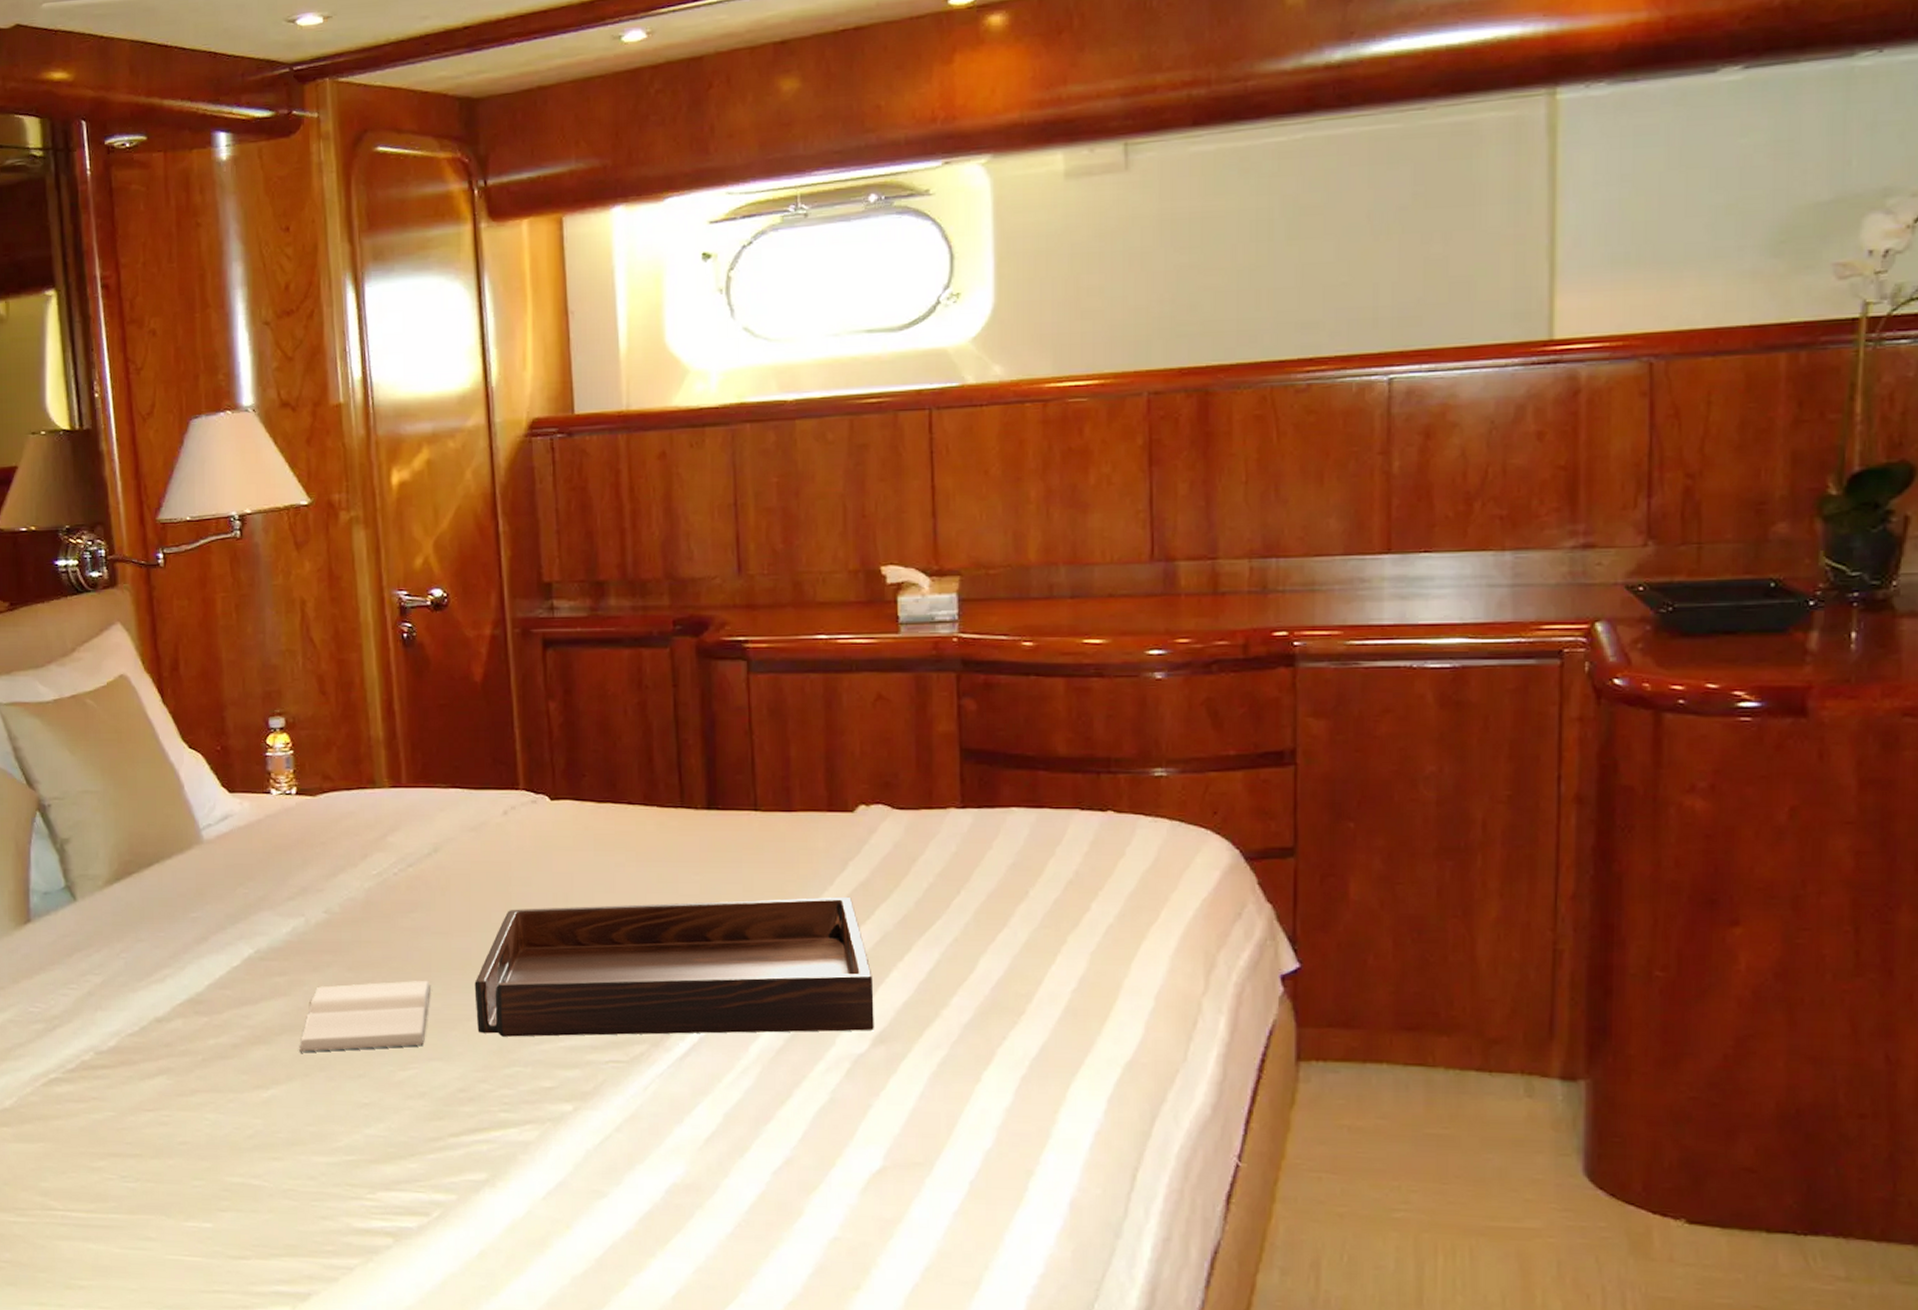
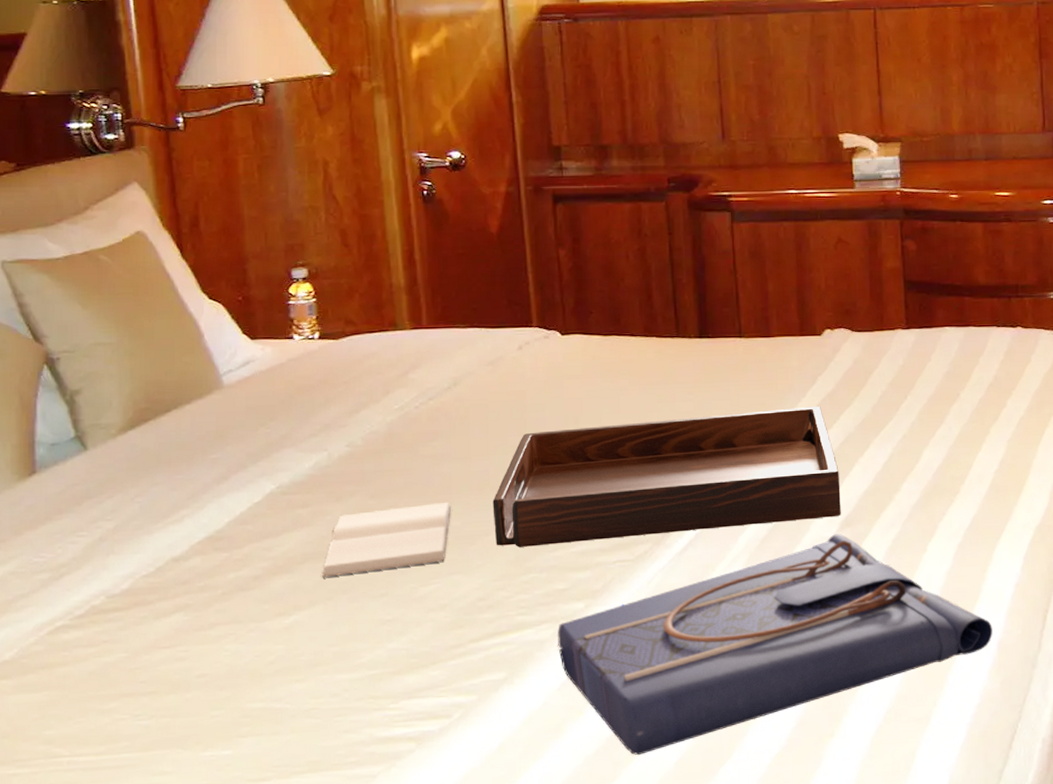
tote bag: none [542,1051,1064,1282] -> present [557,534,993,755]

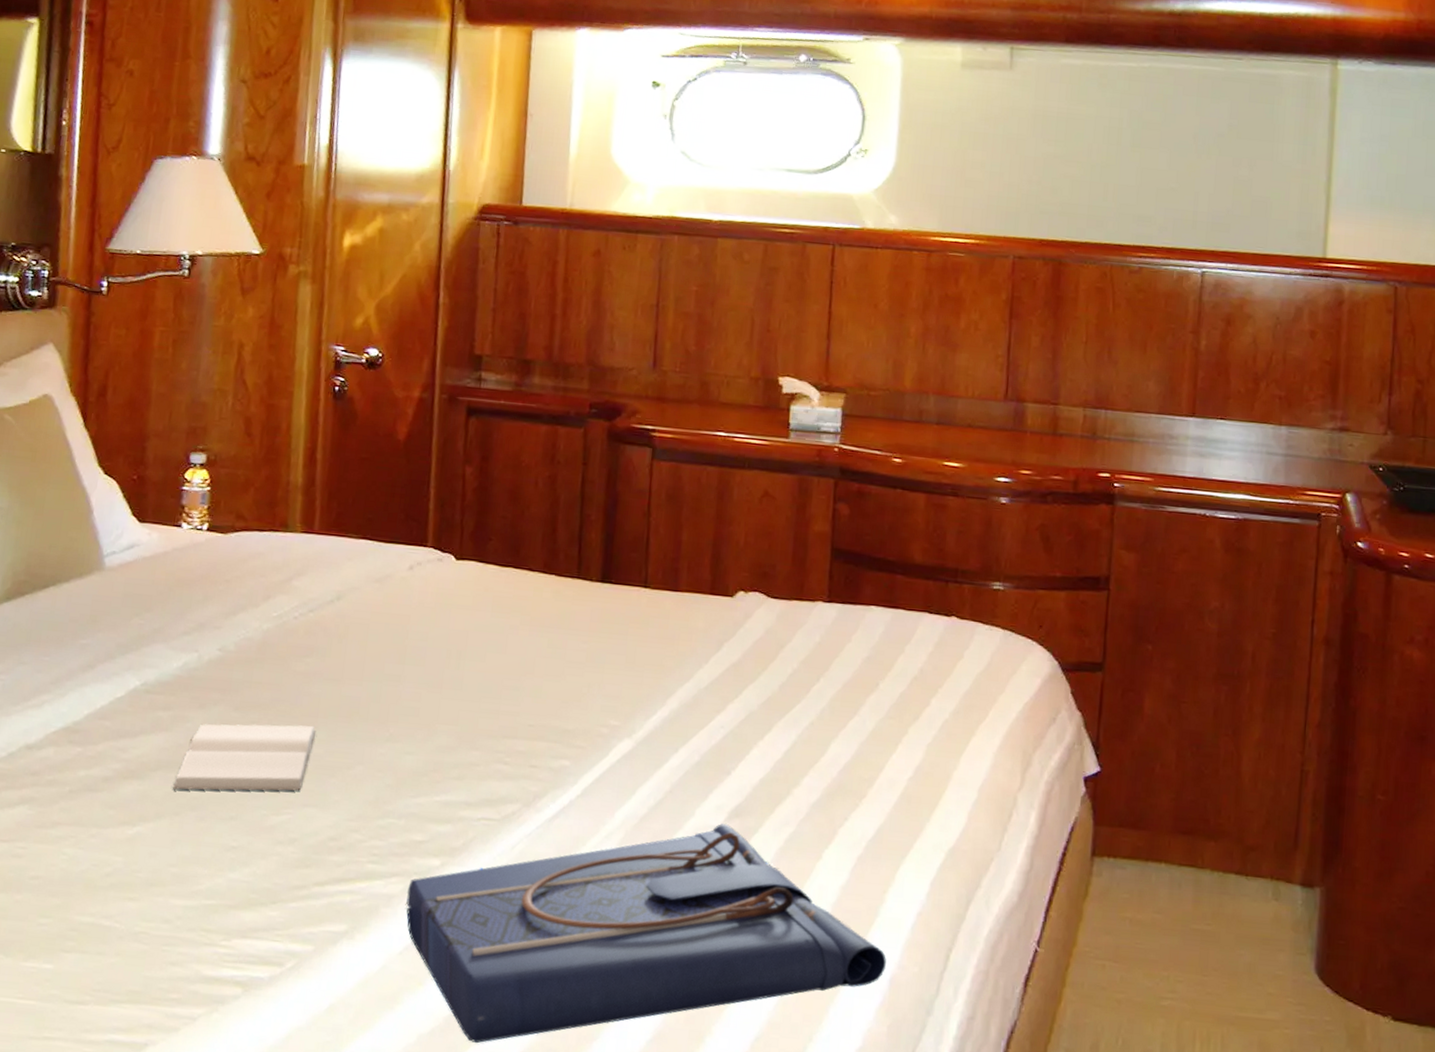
serving tray: present [492,407,841,547] -> none [356,662,735,804]

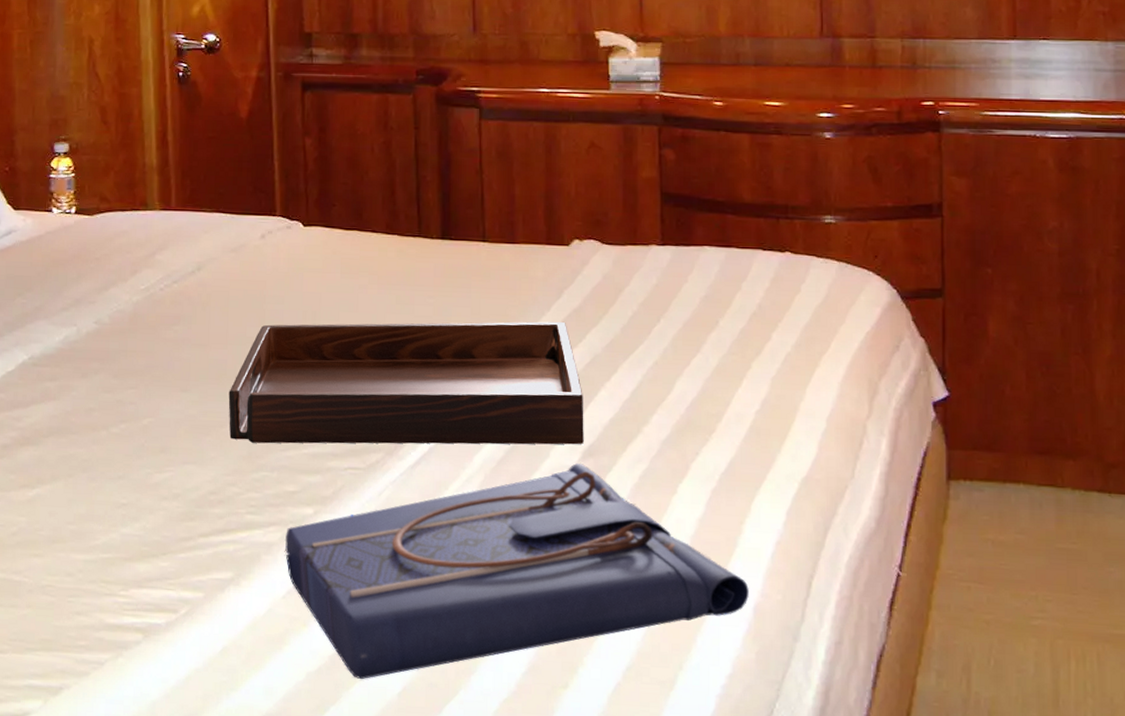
book: present [173,724,317,791] -> none [65,388,190,454]
serving tray: none [356,662,735,804] -> present [228,321,584,445]

